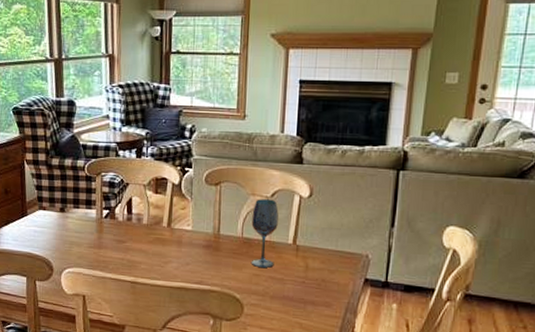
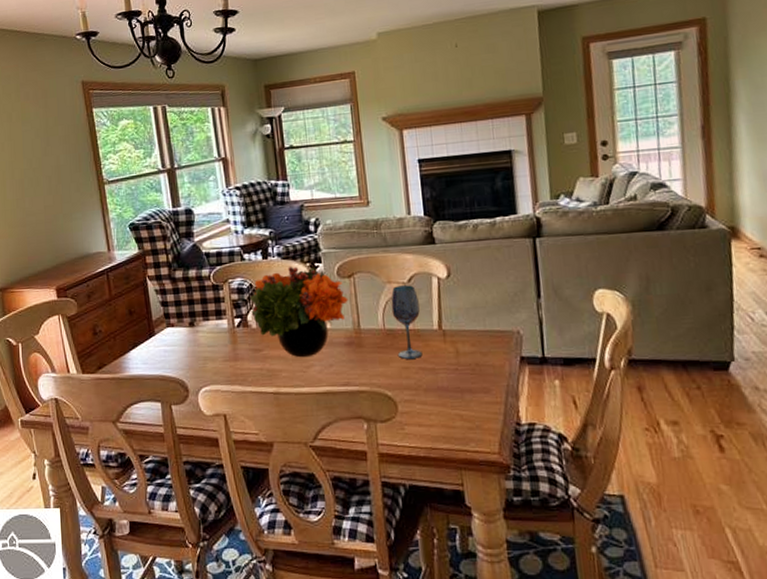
flower arrangement: none [119,167,212,254] -> present [250,266,348,358]

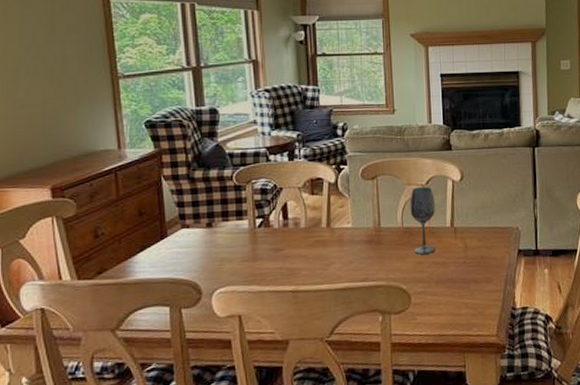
flower arrangement: present [250,266,348,358] -> none [273,167,371,256]

